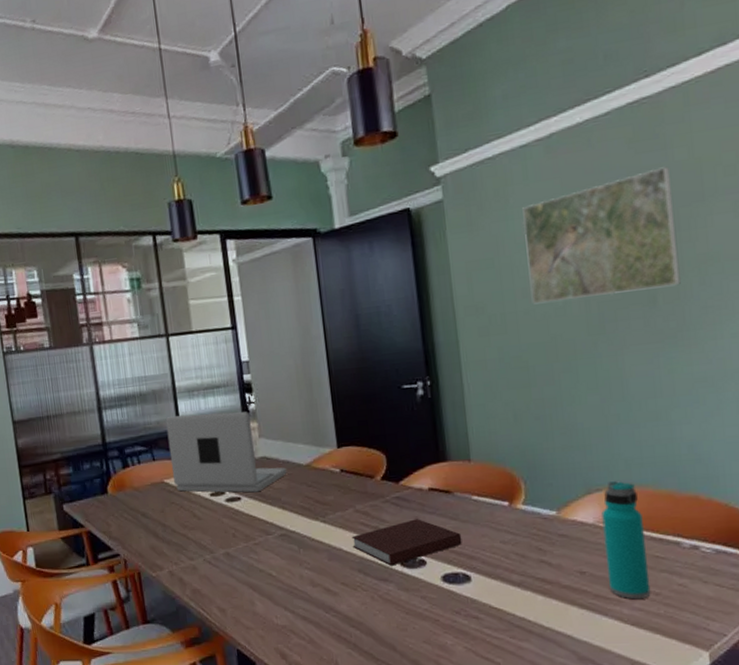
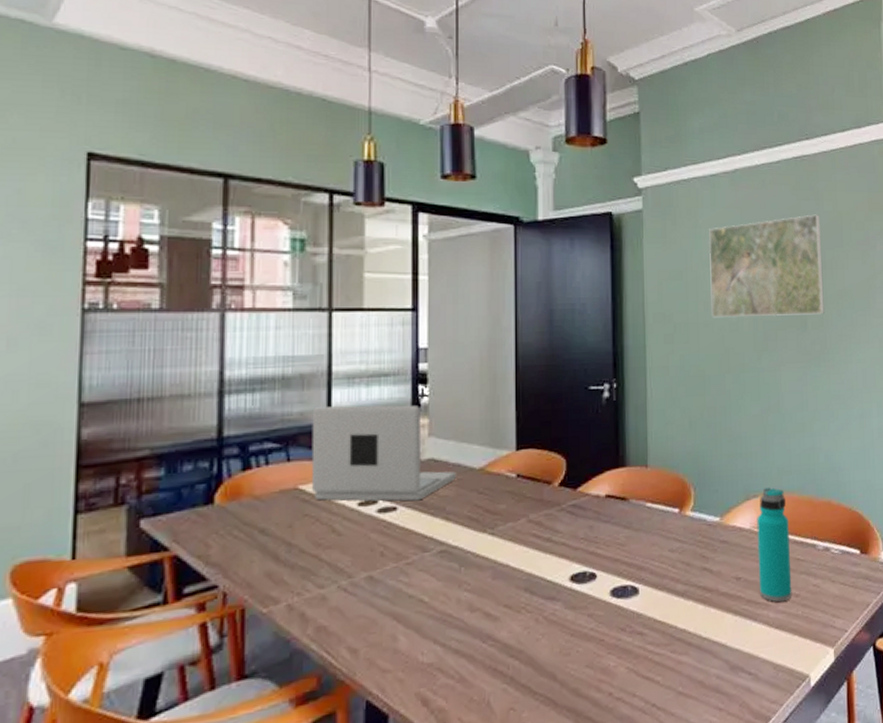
notebook: present [351,519,462,566] -> none [521,528,633,582]

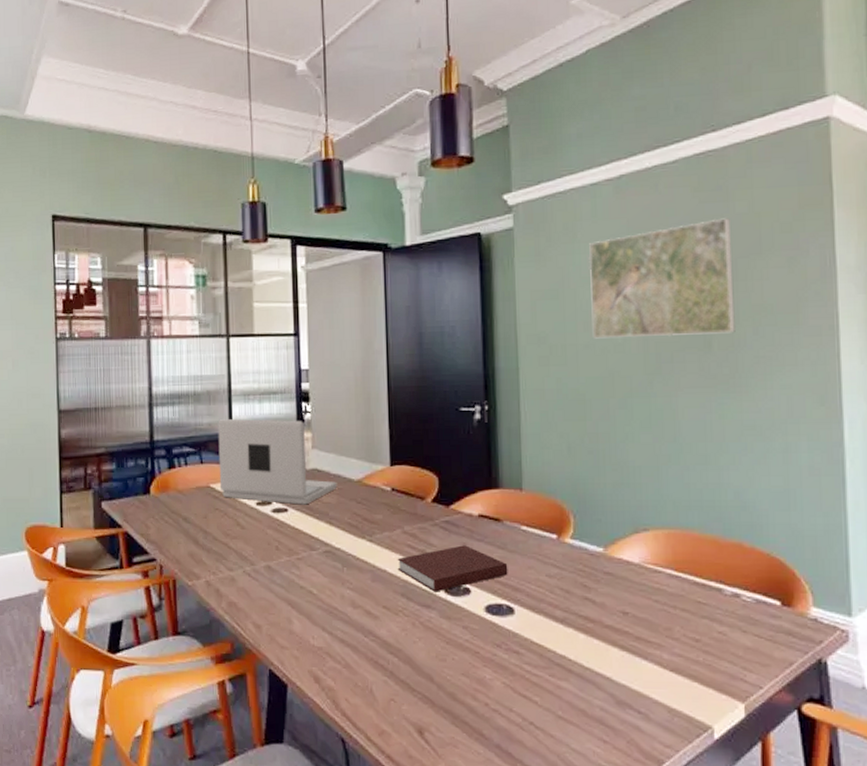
notebook: none [521,528,633,582] -> present [397,545,508,592]
water bottle: present [757,487,792,602] -> none [647,522,691,645]

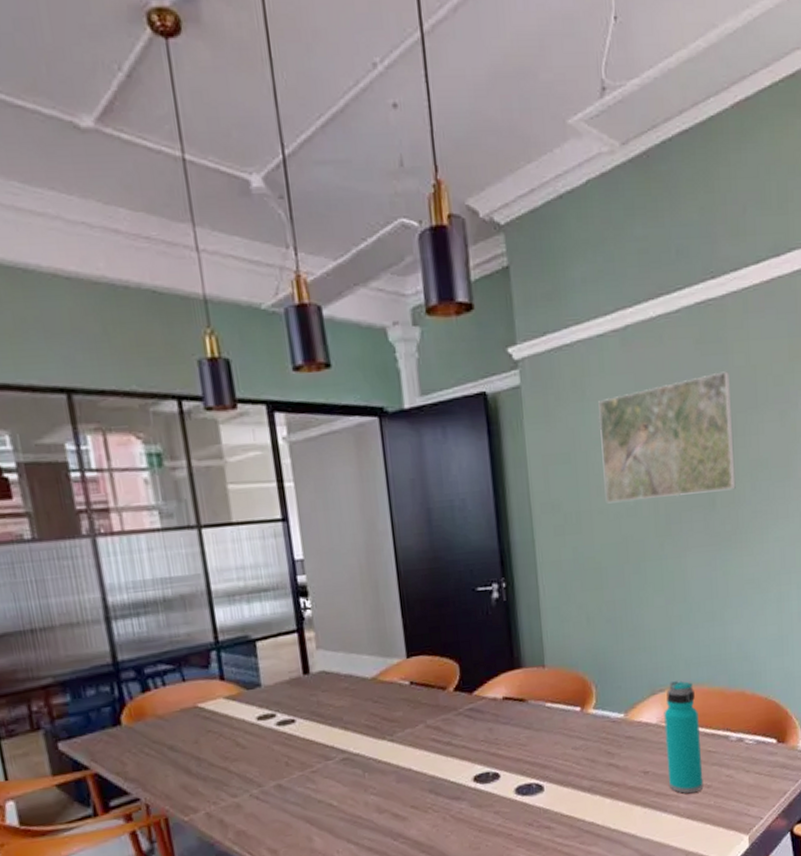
laptop: present [218,418,337,505] -> none [198,619,350,717]
notebook: present [397,545,508,592] -> none [422,730,536,783]
water bottle: none [647,522,691,645] -> present [664,680,704,794]

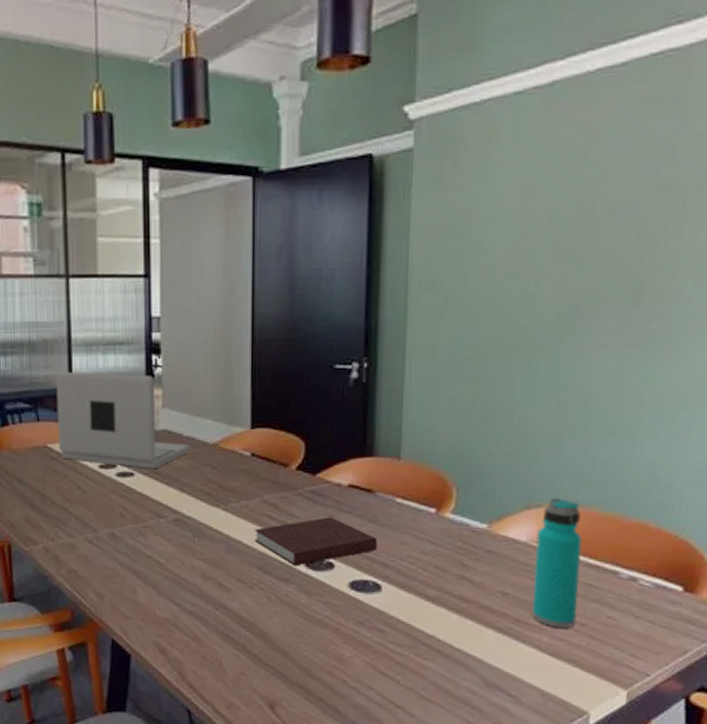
laptop: none [198,619,350,717] -> present [56,371,190,469]
notebook: none [422,730,536,783] -> present [254,517,378,566]
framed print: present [598,371,736,504] -> none [498,138,687,287]

